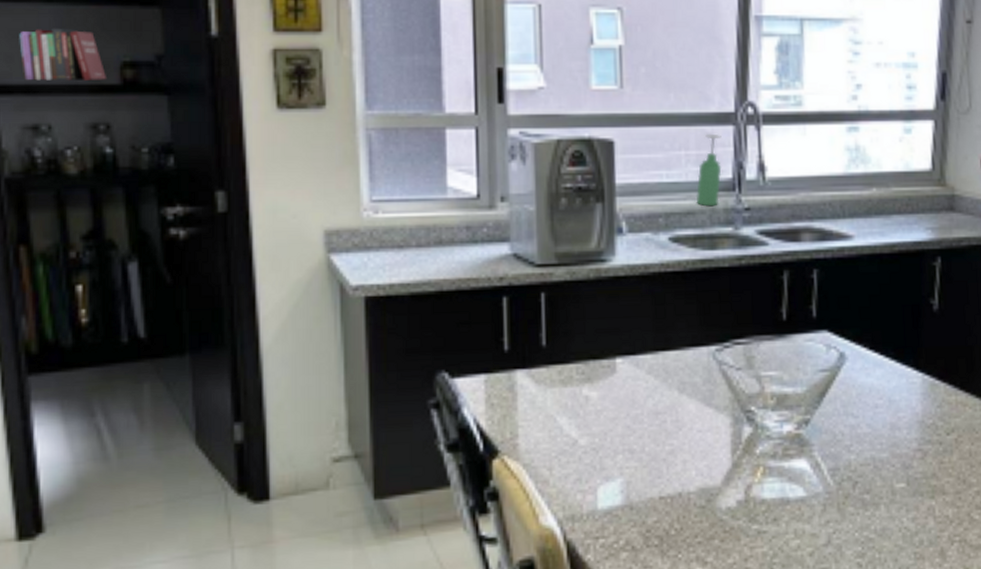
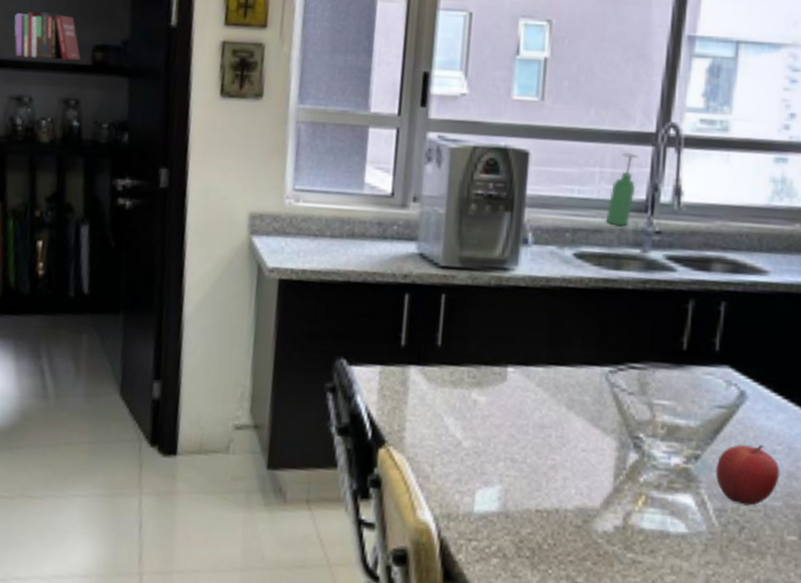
fruit: none [825,401,884,461] -> present [715,444,780,506]

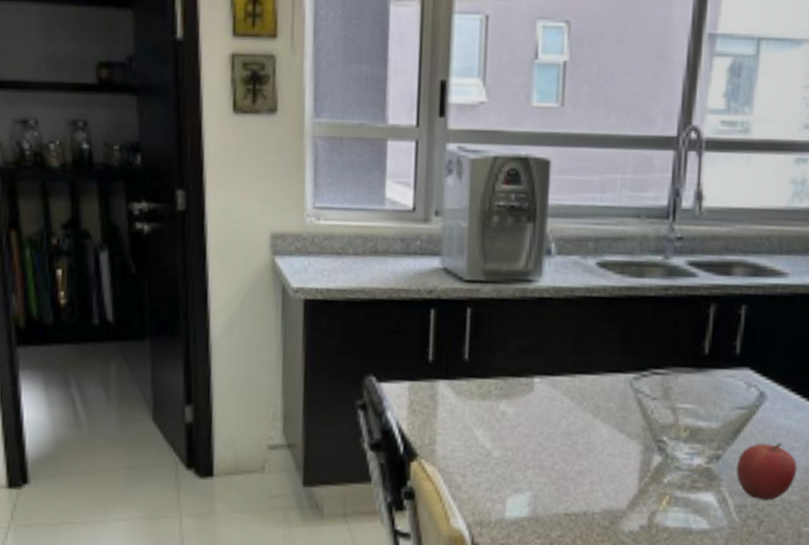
books: present [14,11,81,62] -> none [11,27,86,80]
soap dispenser: present [606,152,639,227] -> none [628,158,660,234]

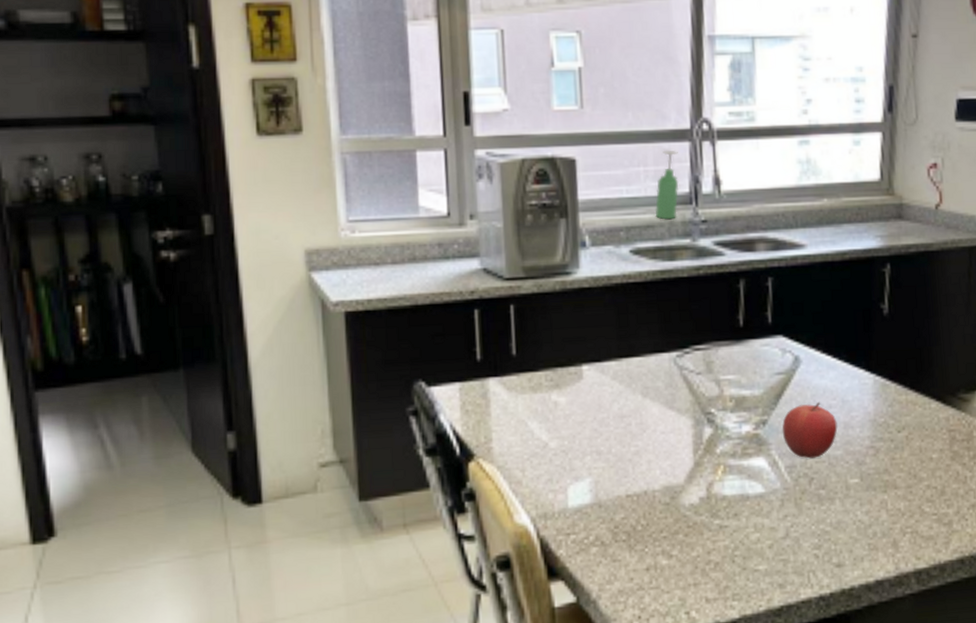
soap dispenser: none [628,158,660,234] -> present [654,150,679,220]

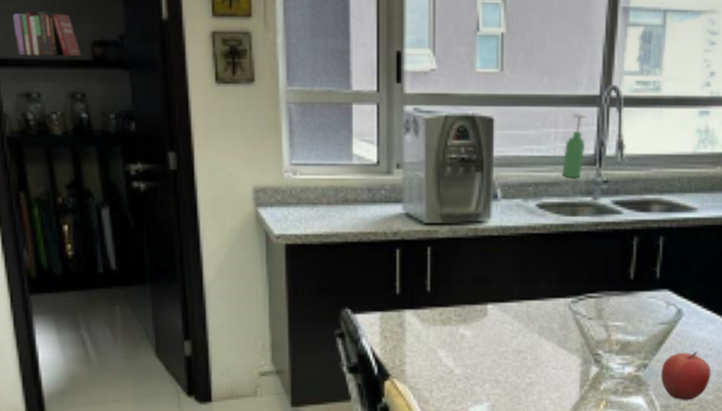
books: none [14,63,98,115] -> present [13,11,82,57]

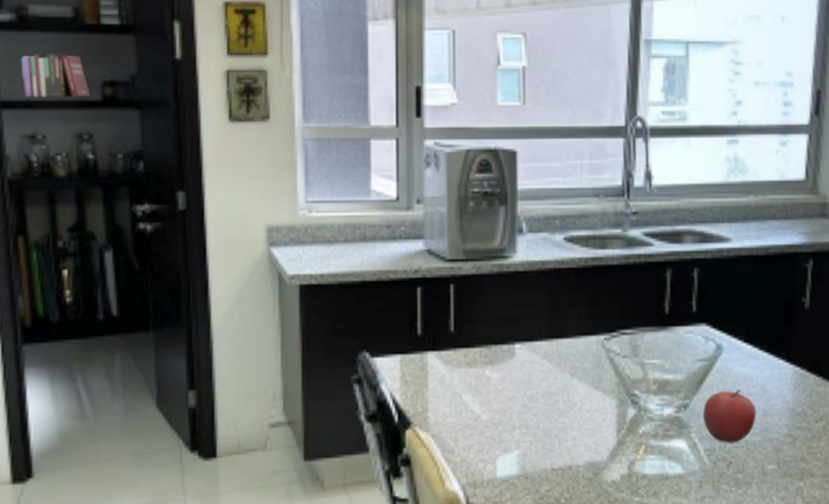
soap dispenser: present [561,114,587,178] -> none [588,145,613,211]

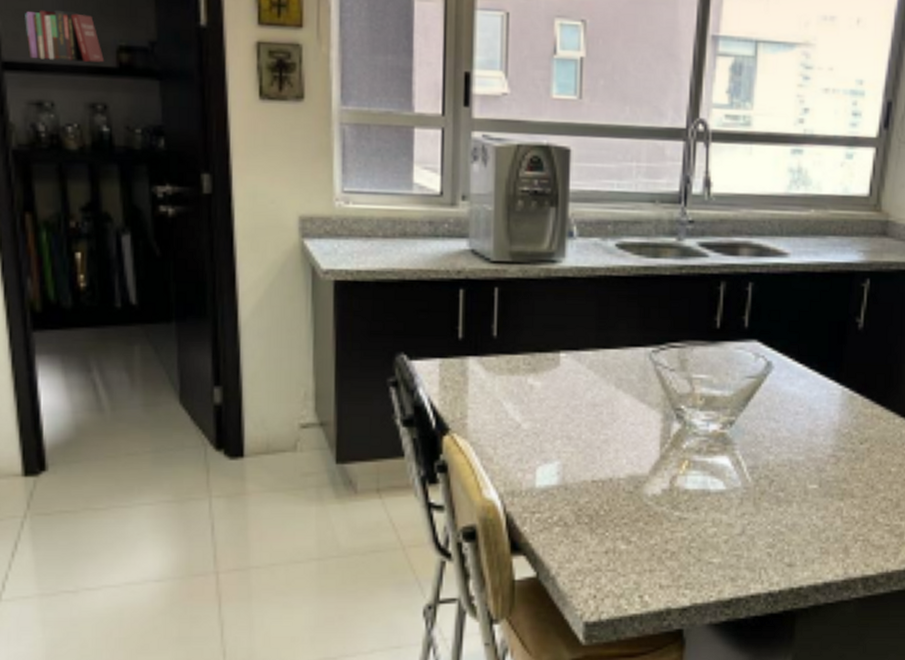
fruit: present [702,389,757,443] -> none [748,407,802,462]

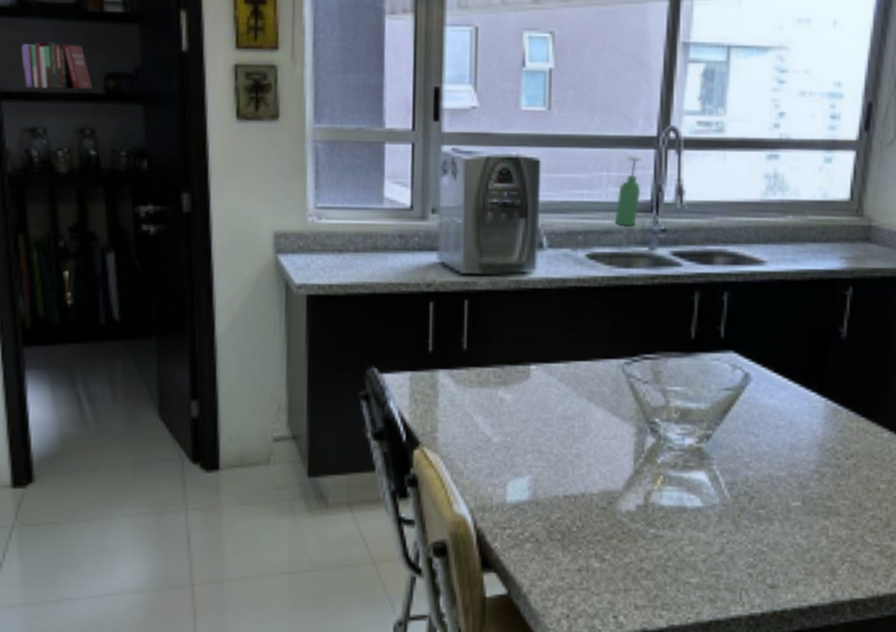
soap dispenser: none [643,147,672,217] -> present [614,156,643,227]

